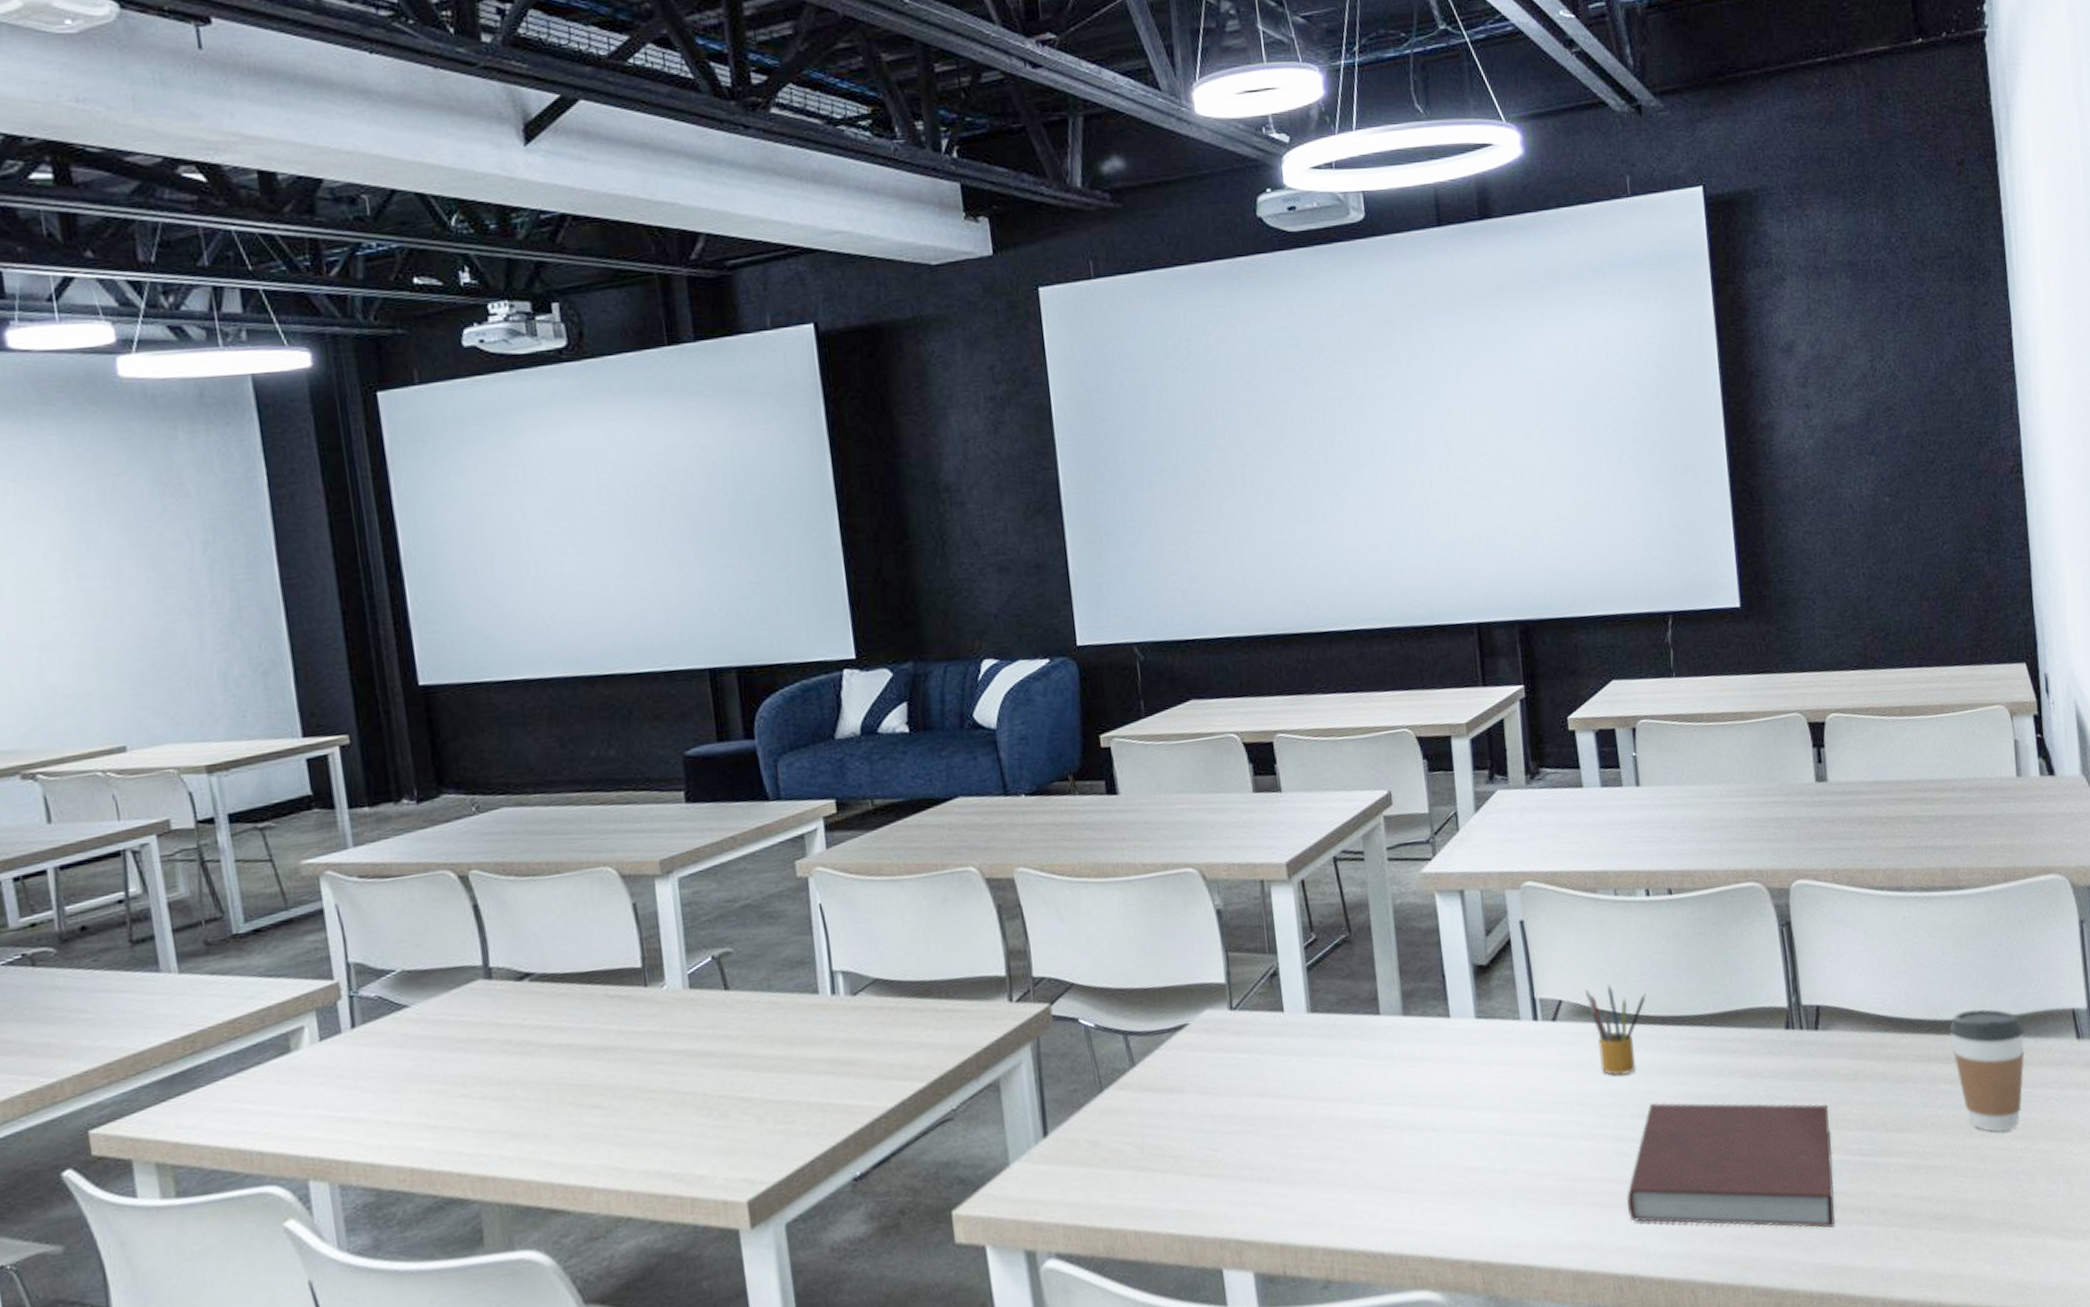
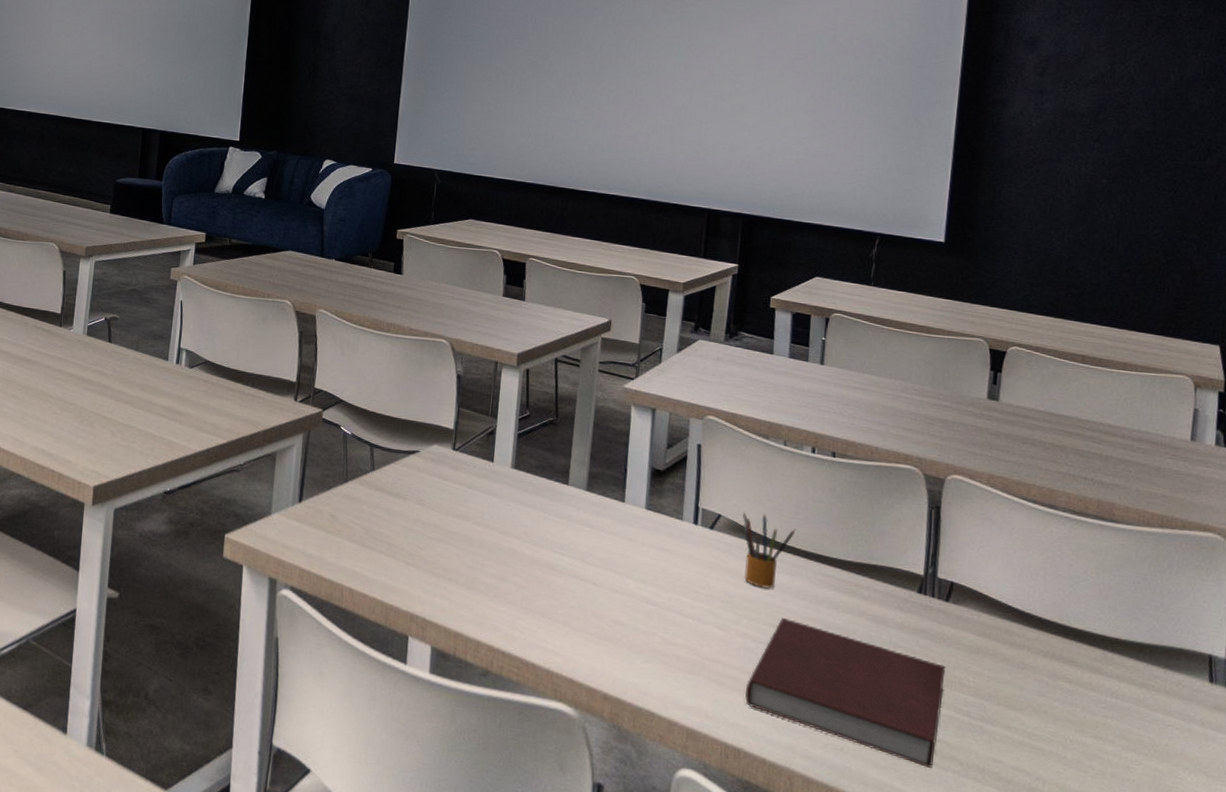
coffee cup: present [1949,1009,2026,1132] -> none [1077,626,1156,741]

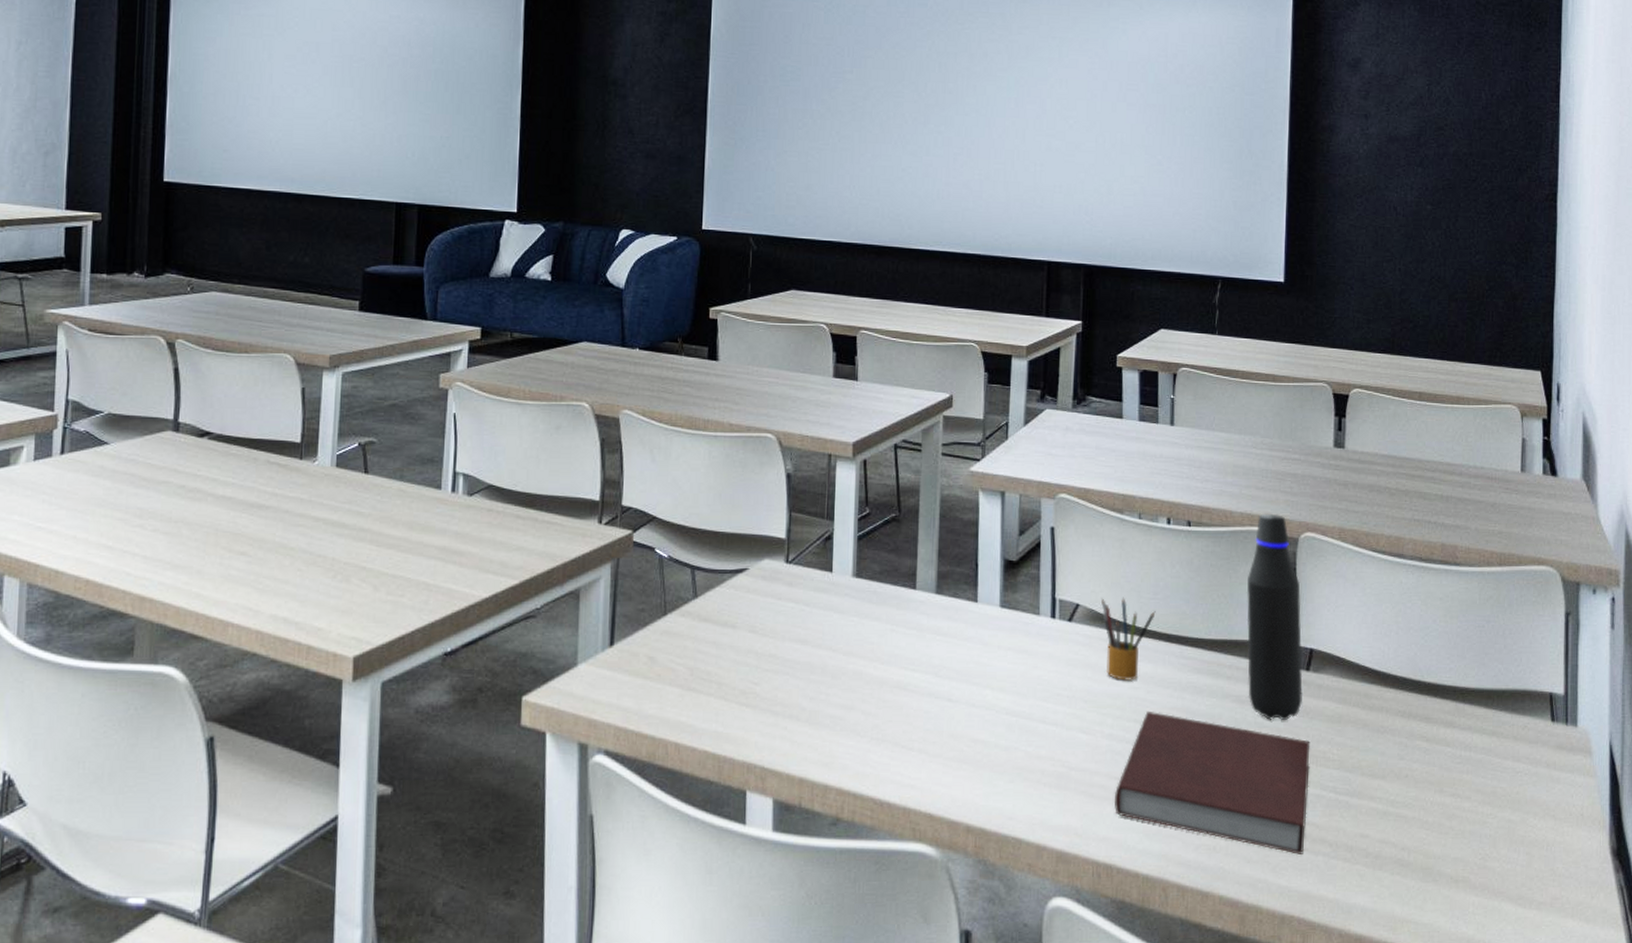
water bottle: none [884,453,944,644] -> present [1246,513,1303,720]

